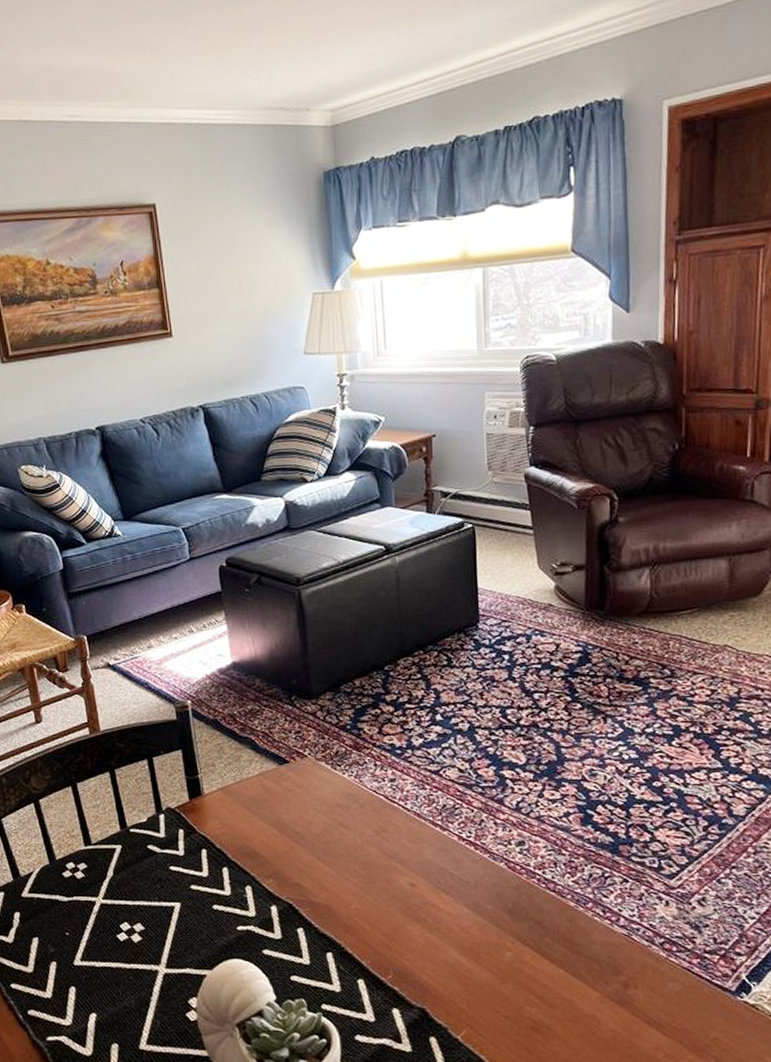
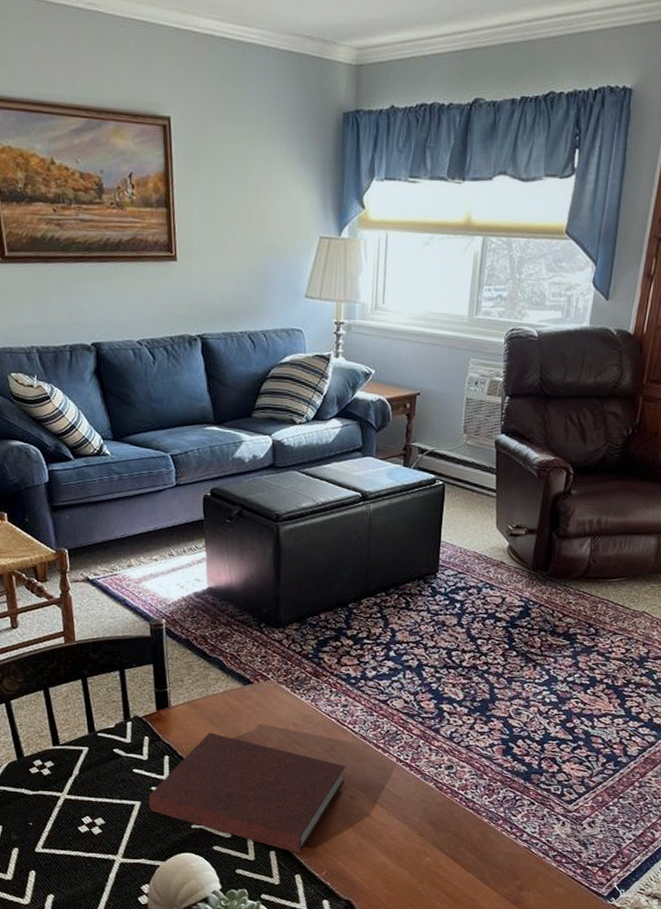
notebook: none [188,820,403,954] -> present [148,732,347,854]

